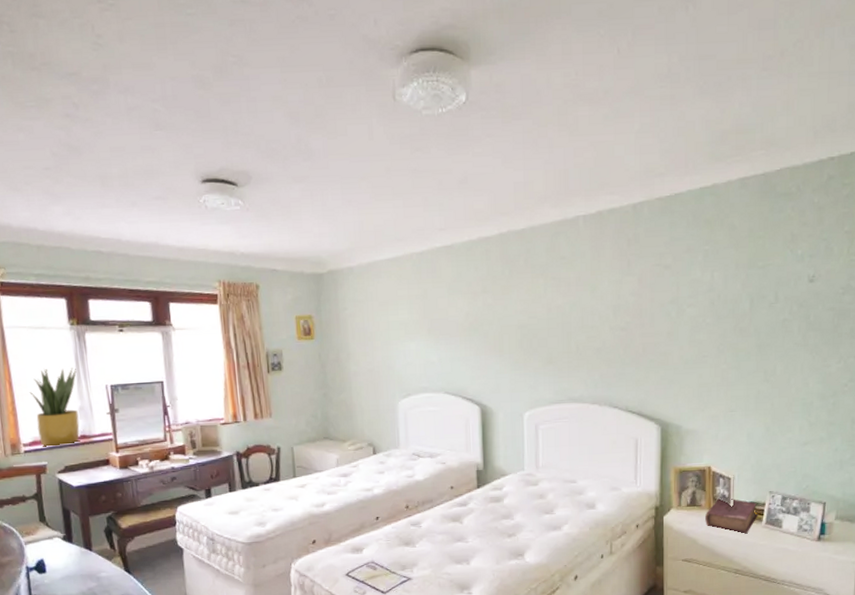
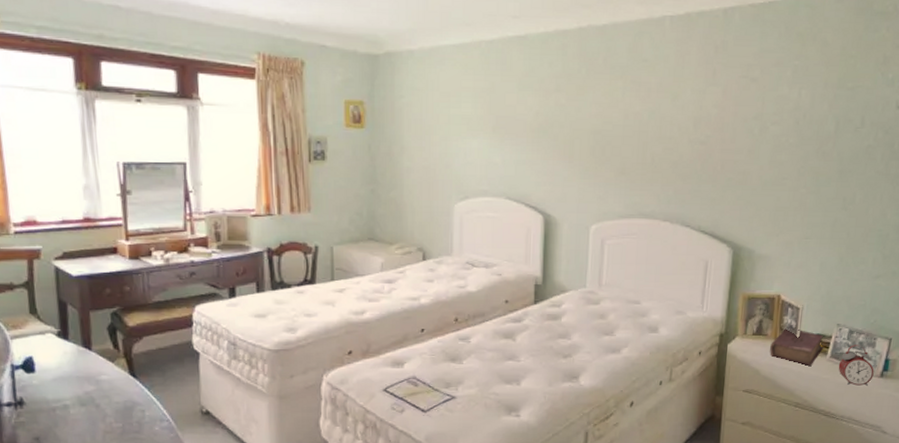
planter: present [29,368,80,447] -> none [23,138,83,229]
alarm clock: none [774,510,811,551] -> present [838,345,874,387]

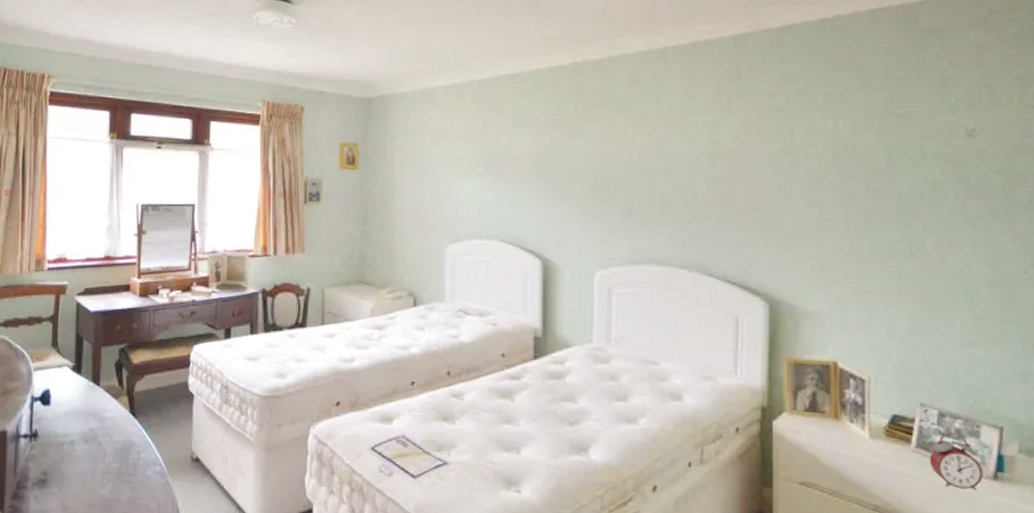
book: present [770,327,824,367] -> none [830,404,906,458]

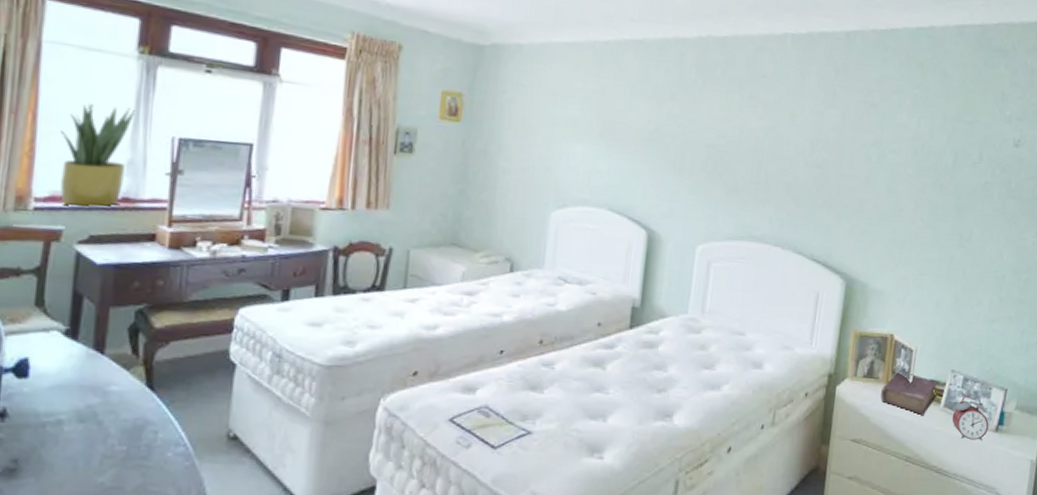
planter: none [61,183,110,266] -> present [59,104,135,208]
book: none [830,404,906,458] -> present [880,371,938,416]

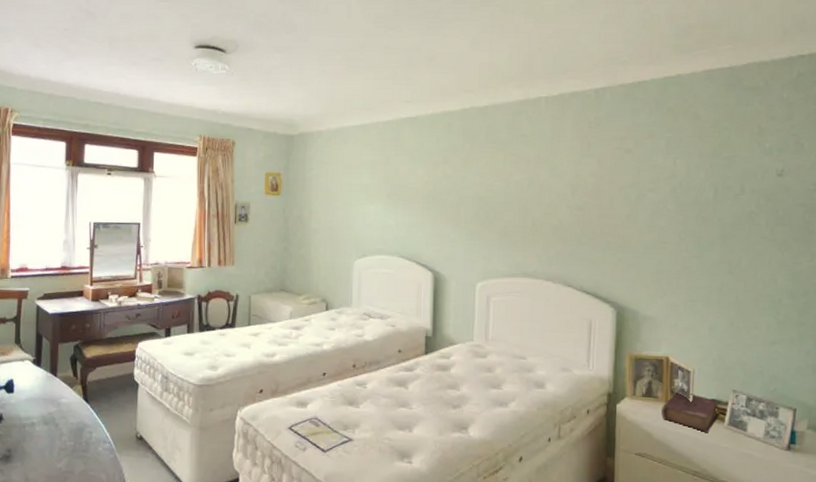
planter: present [59,104,135,208] -> none [23,203,66,275]
alarm clock: present [951,394,989,442] -> none [738,413,780,459]

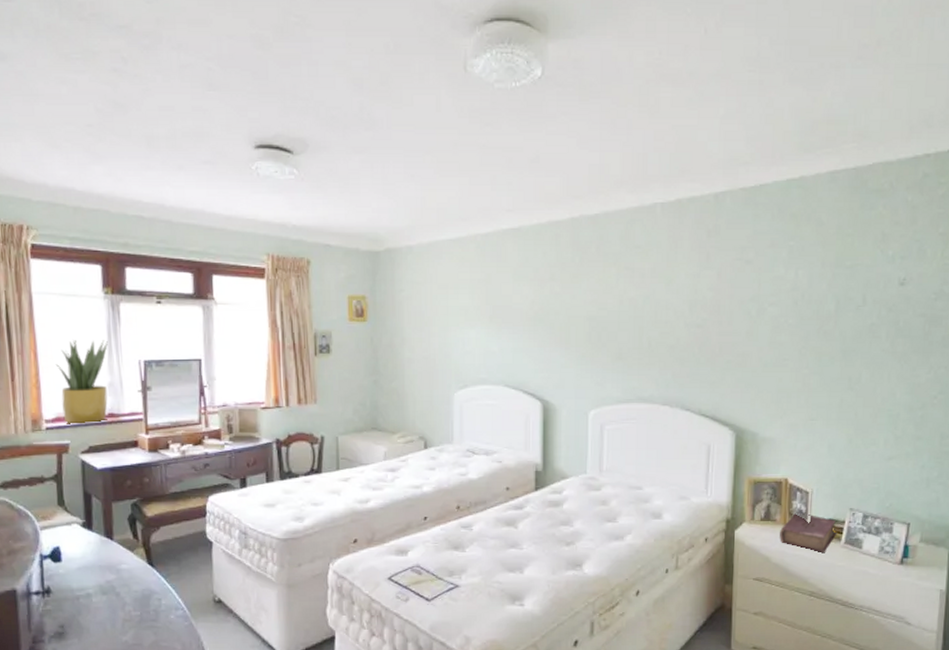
planter: none [23,203,66,275] -> present [55,340,108,424]

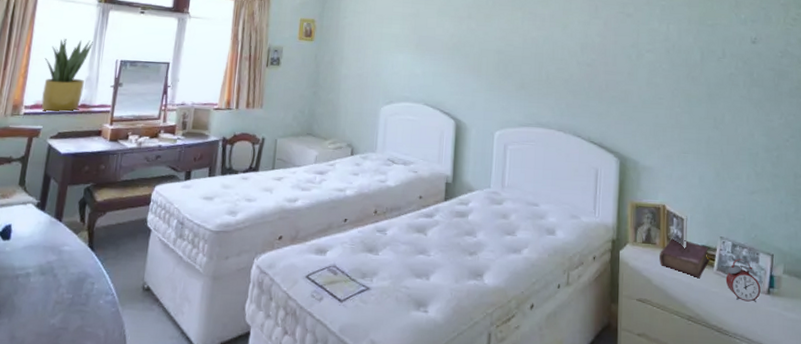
alarm clock: none [854,530,893,574] -> present [725,258,761,303]

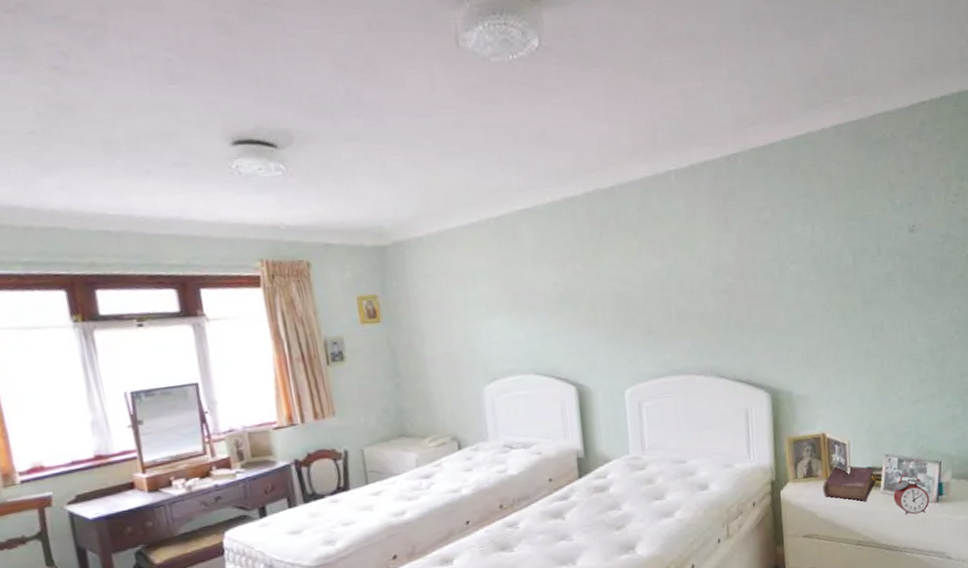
planter: present [41,38,93,113] -> none [23,374,94,474]

